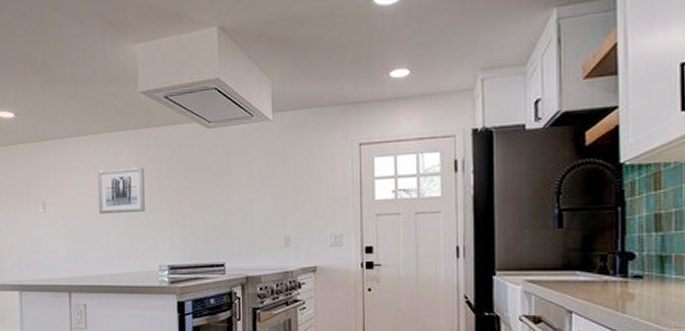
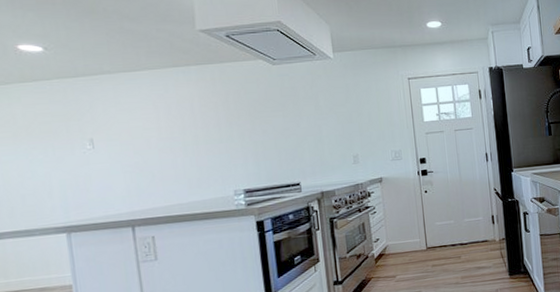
wall art: present [98,167,145,214] -> none [157,101,214,147]

